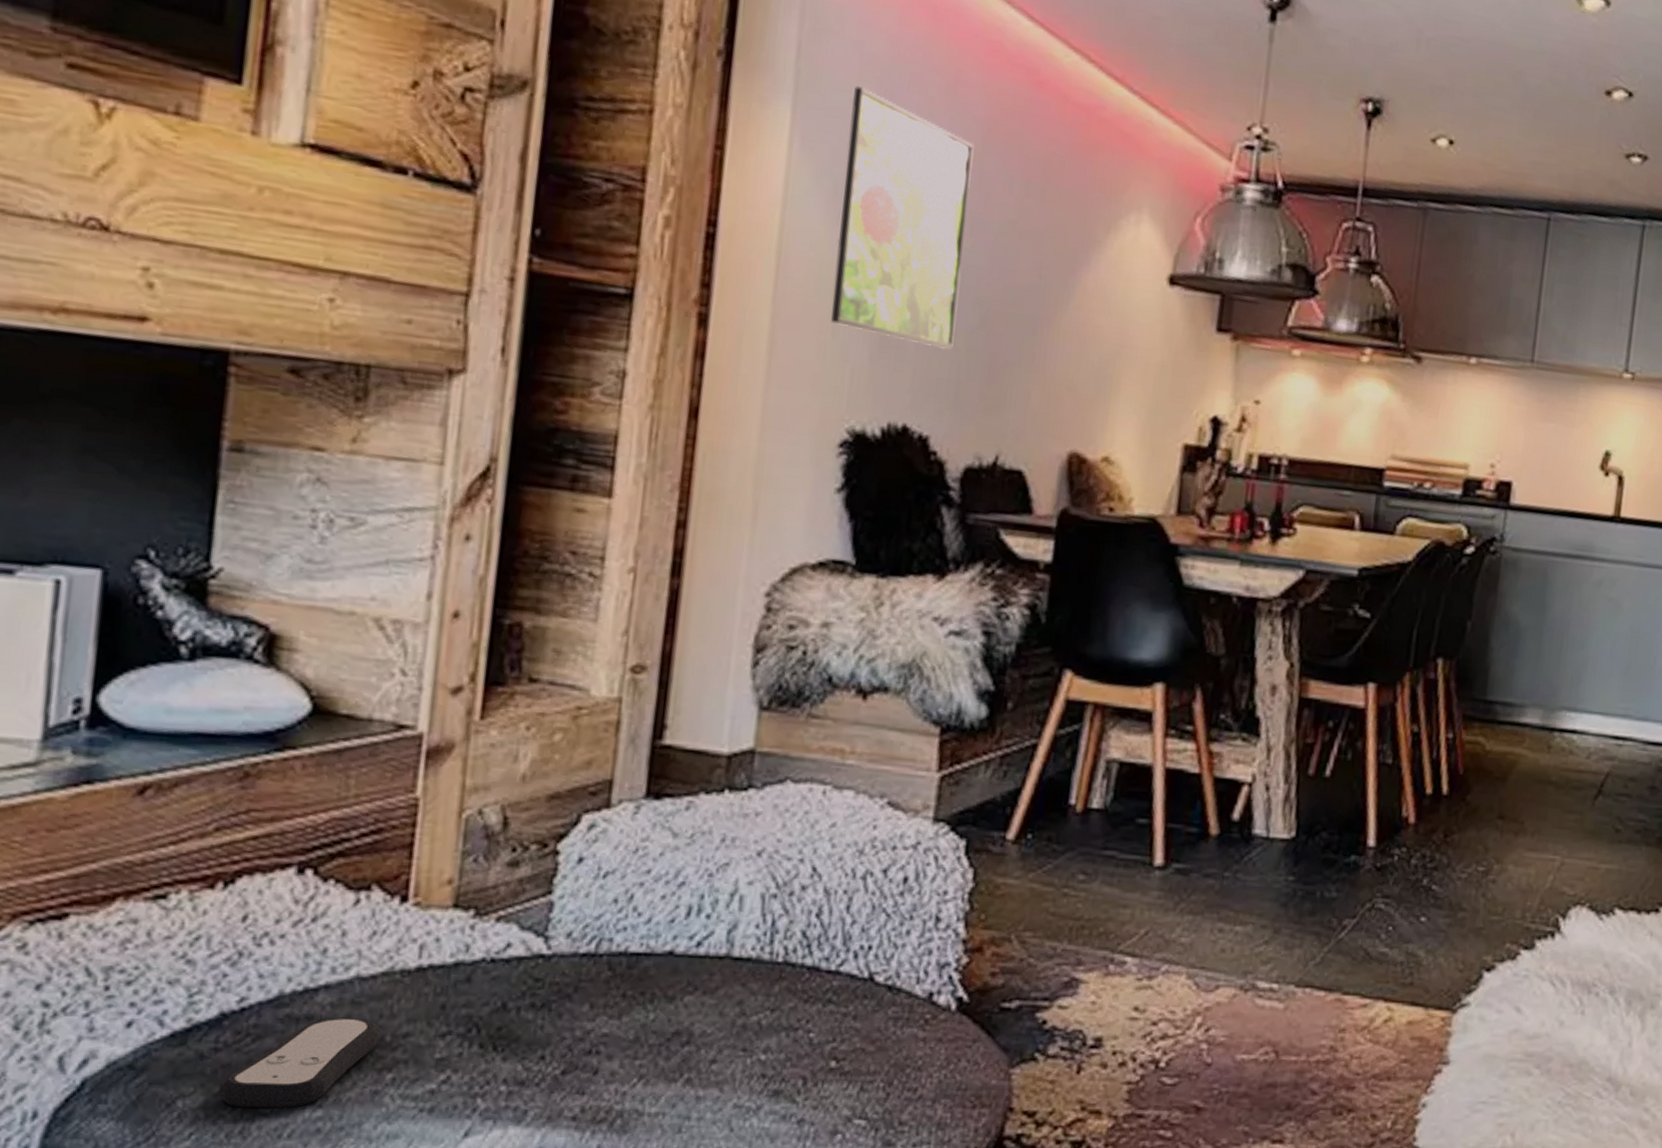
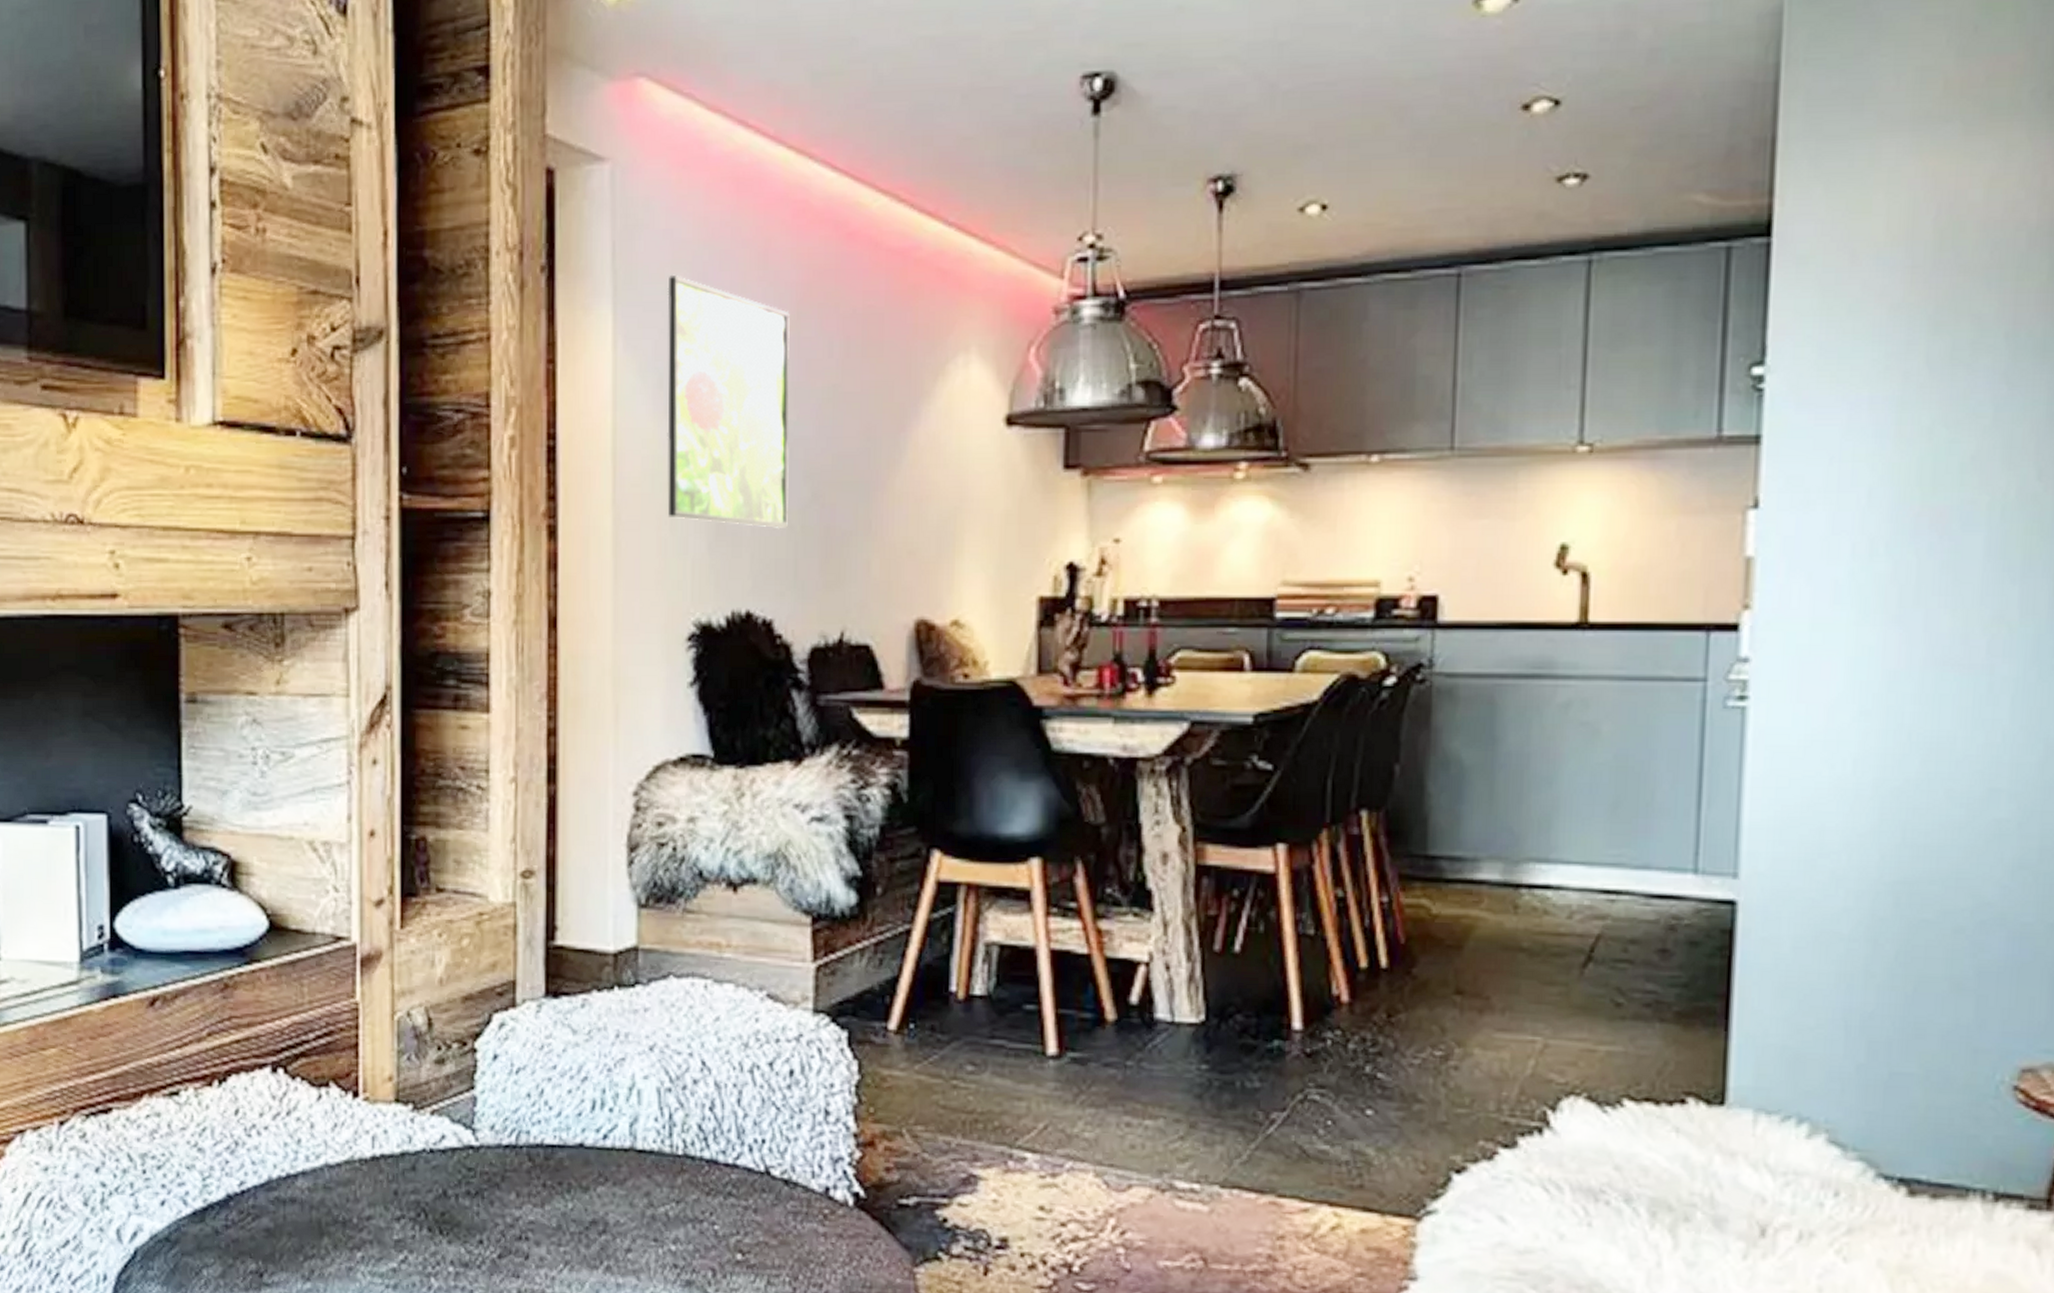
remote control: present [218,1017,382,1109] -> none [231,1200,350,1280]

